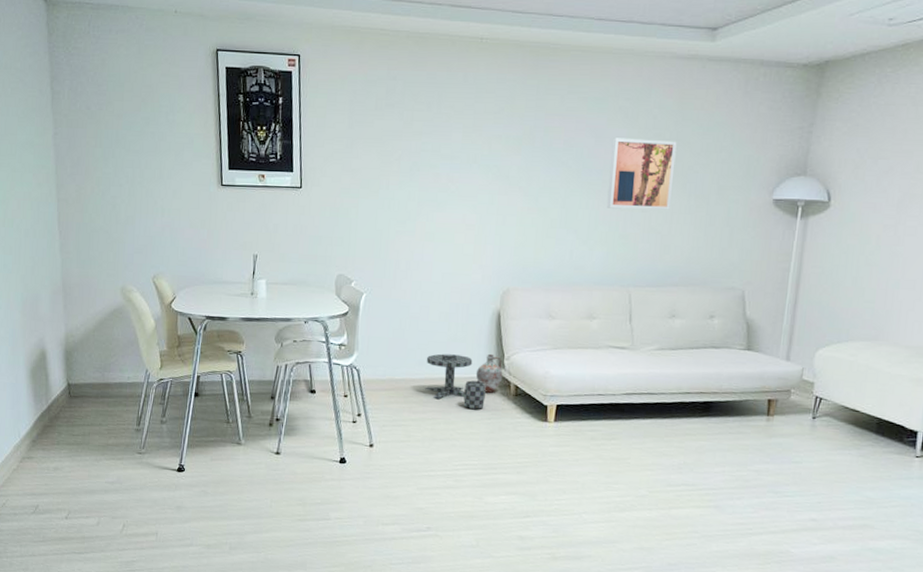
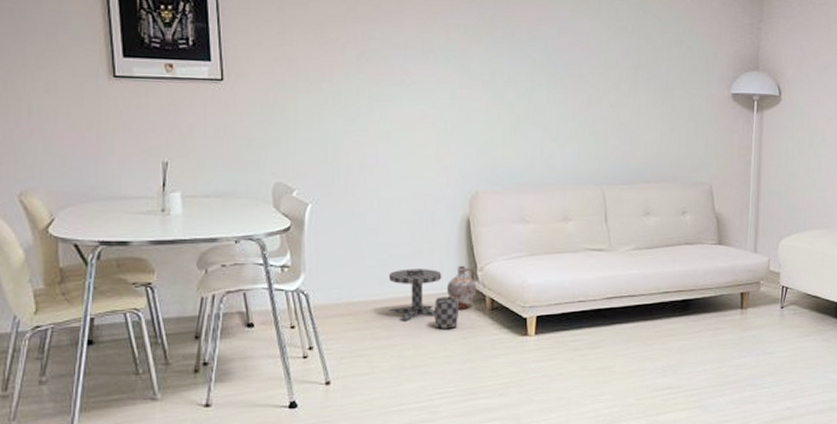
wall art: present [606,138,677,211] -> none [574,29,639,106]

